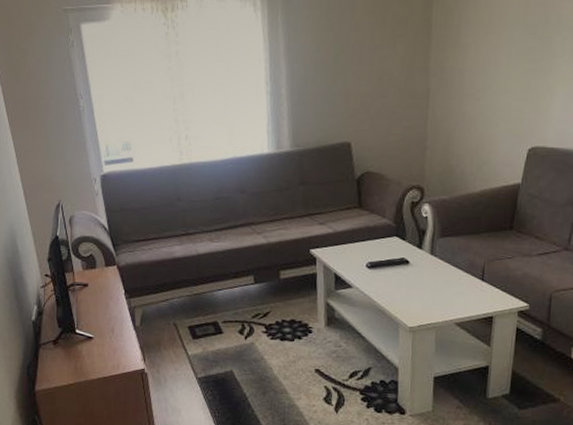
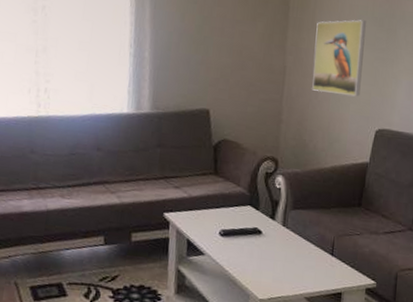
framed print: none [458,29,517,115] -> present [312,20,366,97]

